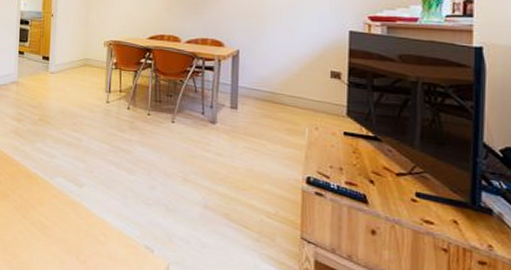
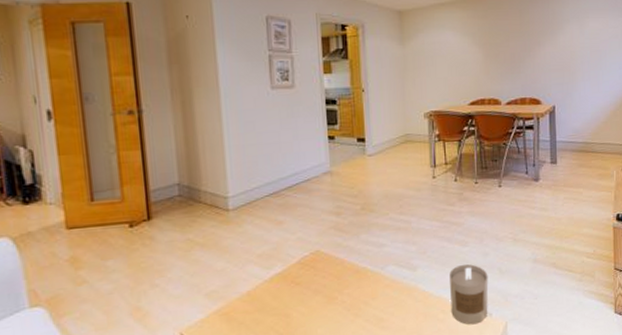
candle: none [112,192,153,257] -> present [450,264,489,325]

